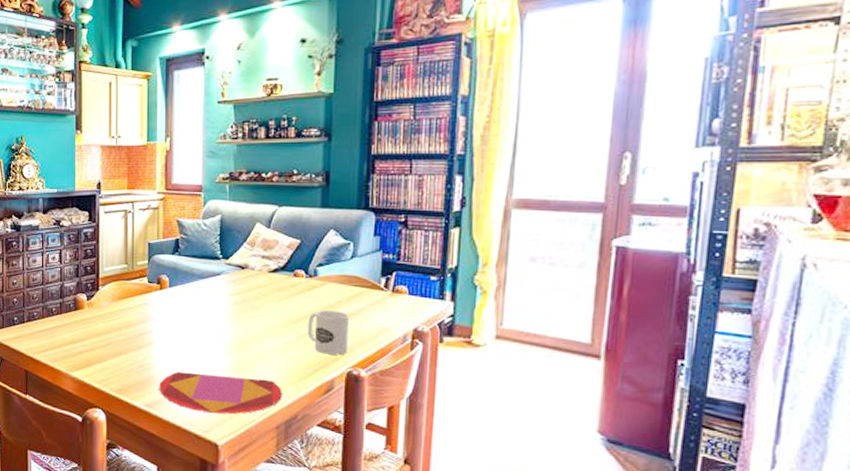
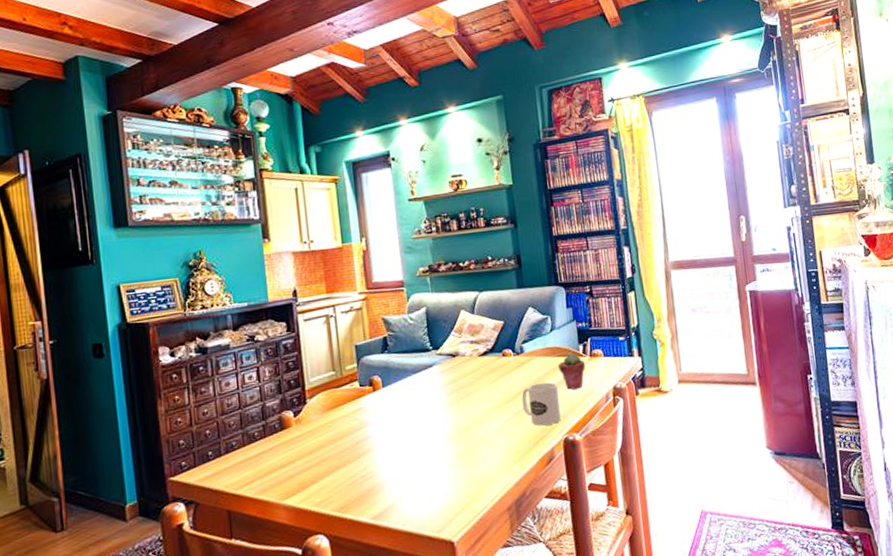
plate: present [159,371,282,414] -> none [384,462,509,512]
potted succulent: none [354,284,385,324] -> present [558,352,585,390]

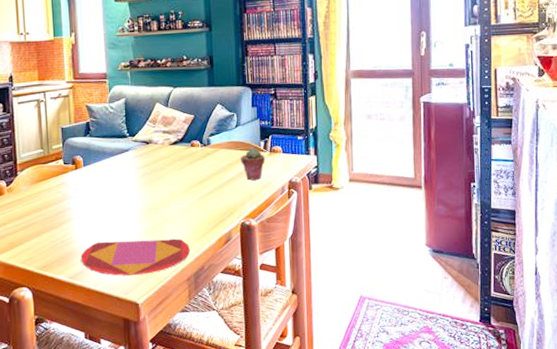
plate: none [384,462,509,512] -> present [81,238,190,276]
mug: present [521,382,561,426] -> none [206,172,240,210]

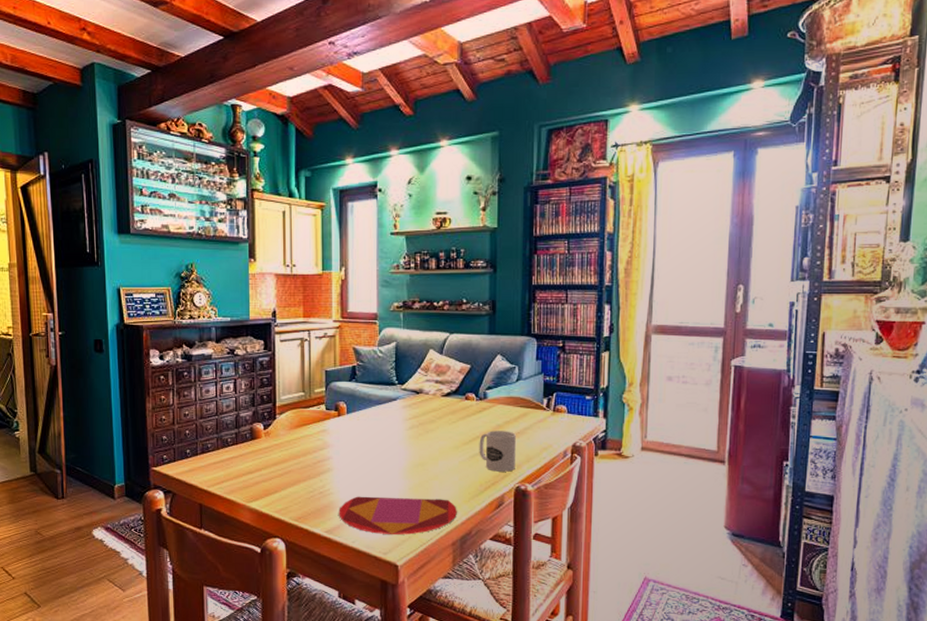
mug: none [206,172,240,210] -> present [479,431,516,472]
potted succulent: present [241,147,265,180] -> none [520,405,547,441]

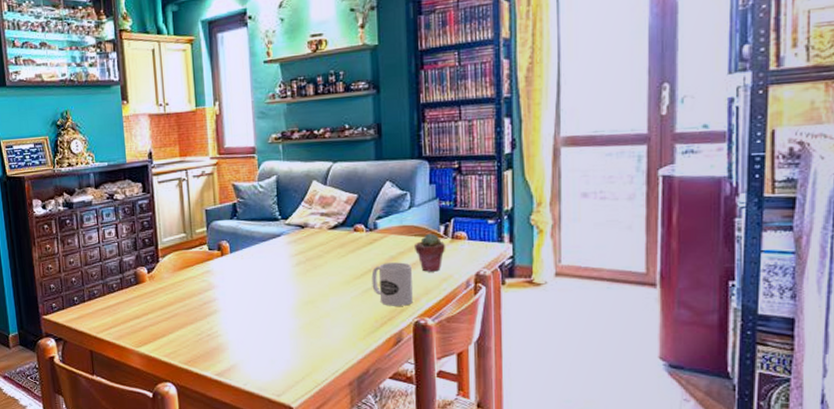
plate: present [339,496,457,535] -> none [228,337,352,375]
potted succulent: none [520,405,547,441] -> present [415,233,445,272]

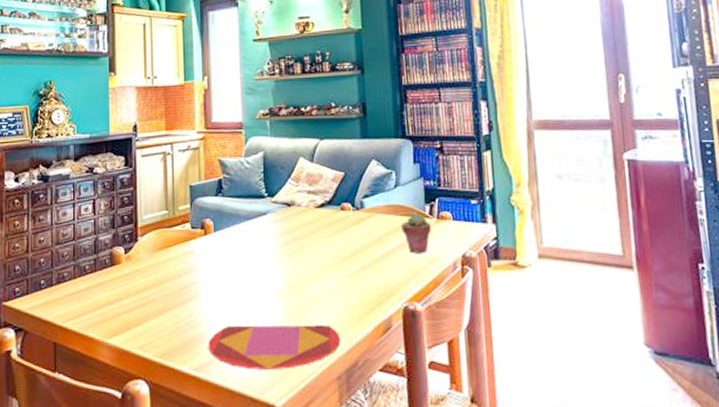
plate: none [228,337,352,375] -> present [208,325,340,370]
mug: present [371,262,413,306] -> none [359,243,401,290]

